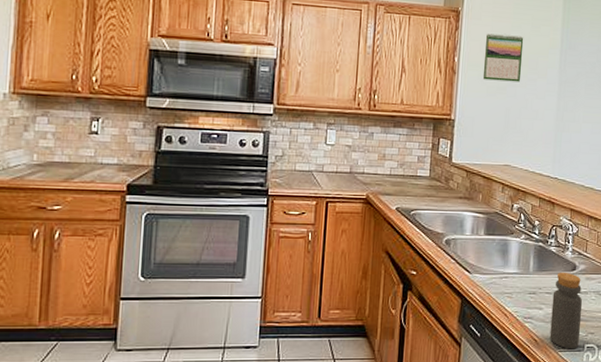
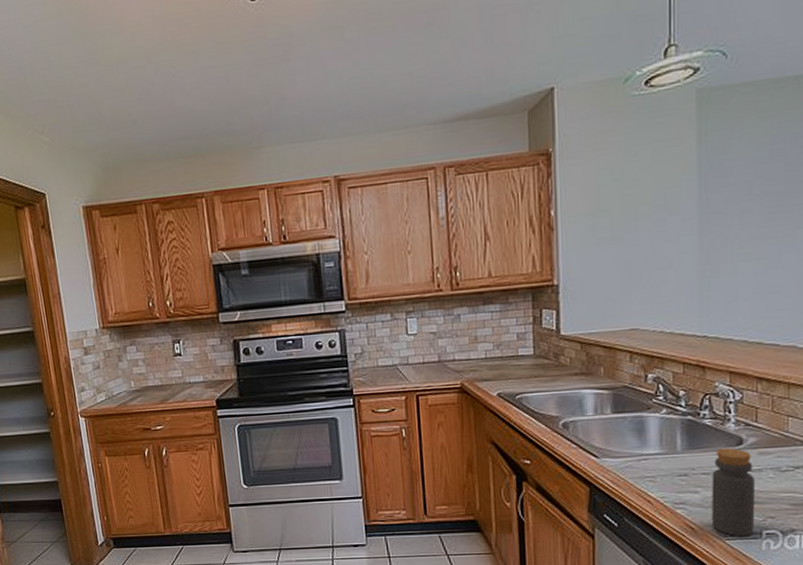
calendar: present [482,33,524,82] -> none [589,167,644,231]

